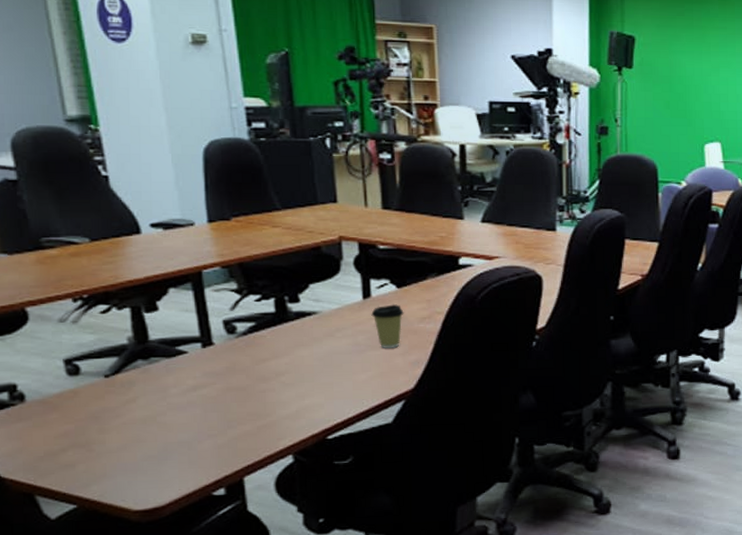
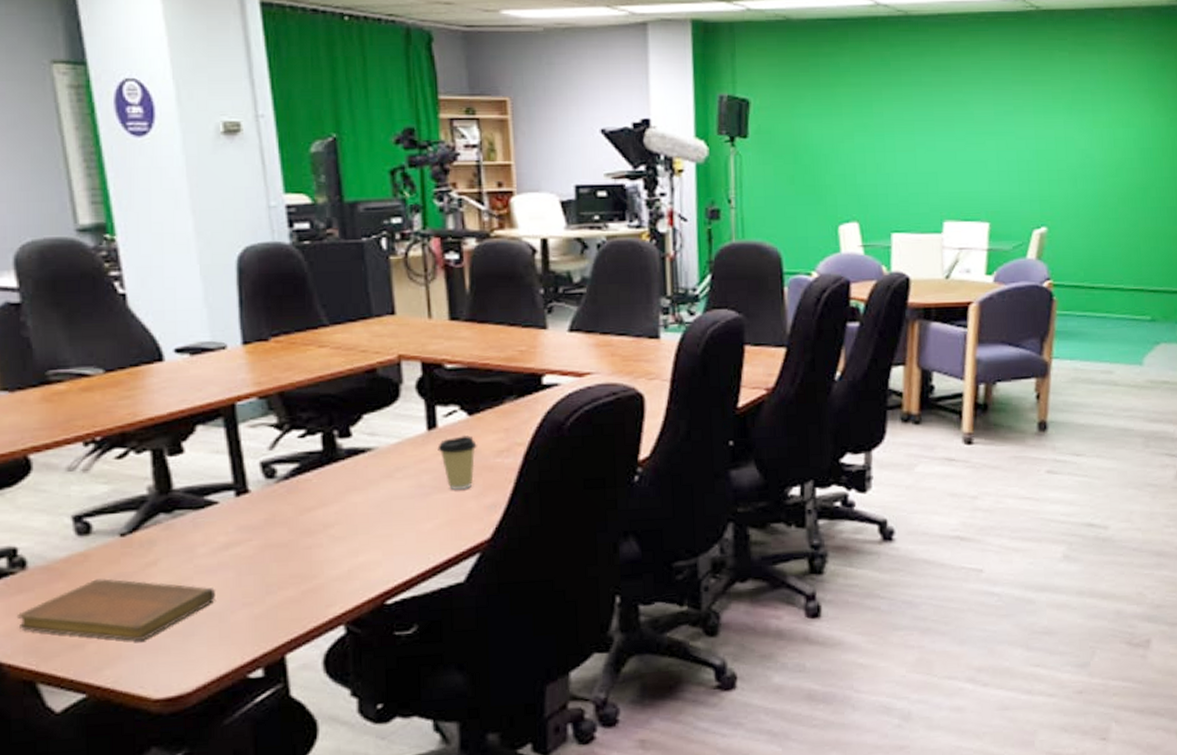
notebook: none [17,411,185,464] -> present [16,578,215,642]

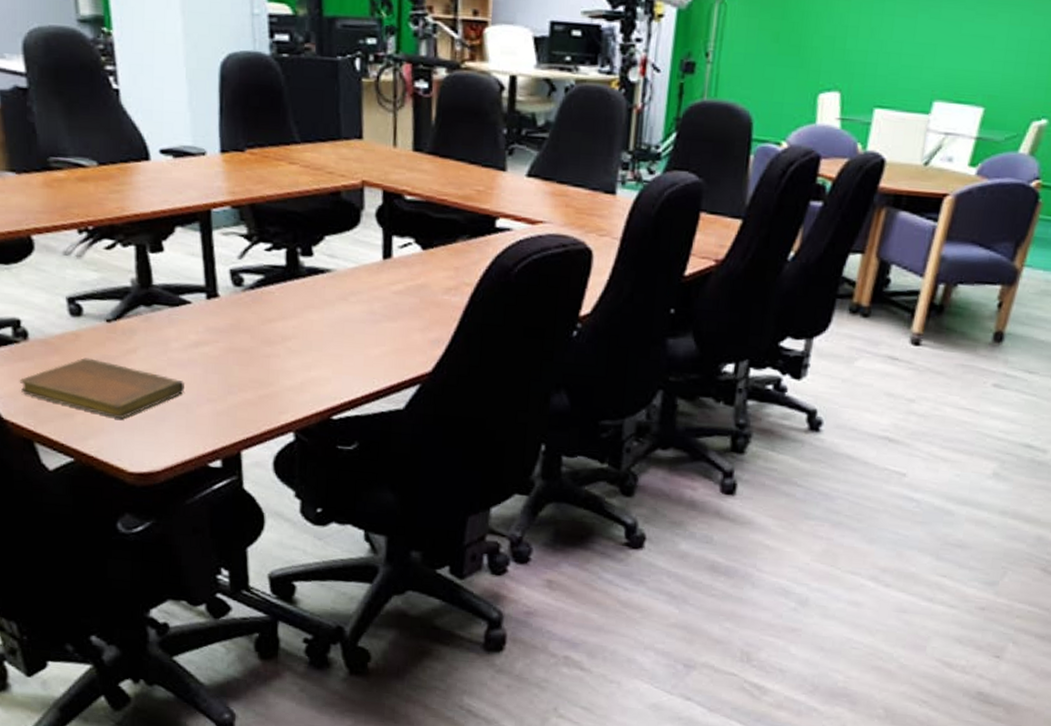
coffee cup: present [437,434,477,490] -> none [390,268,428,322]

